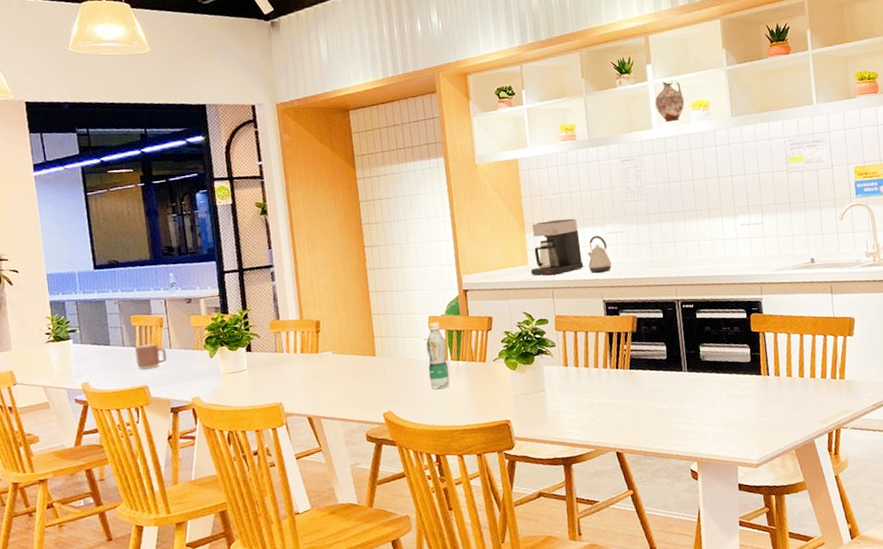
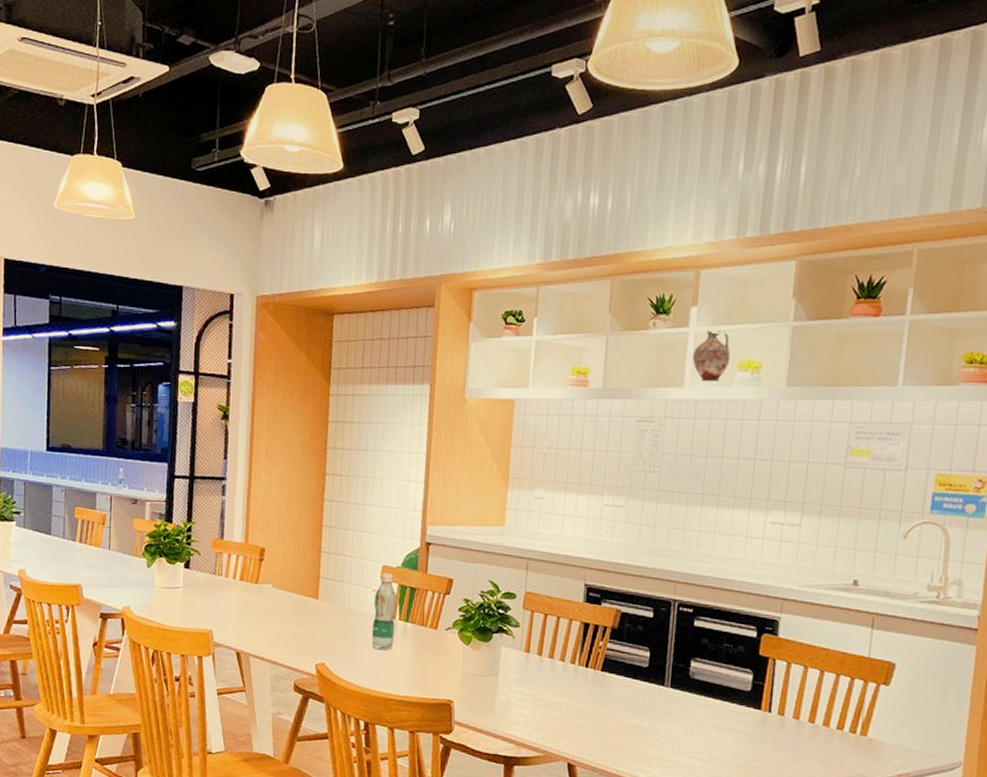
mug: present [134,344,167,370] -> none [73,540,105,568]
coffee maker: present [530,218,584,276] -> none [506,478,571,544]
kettle: present [587,235,612,273] -> none [575,505,604,551]

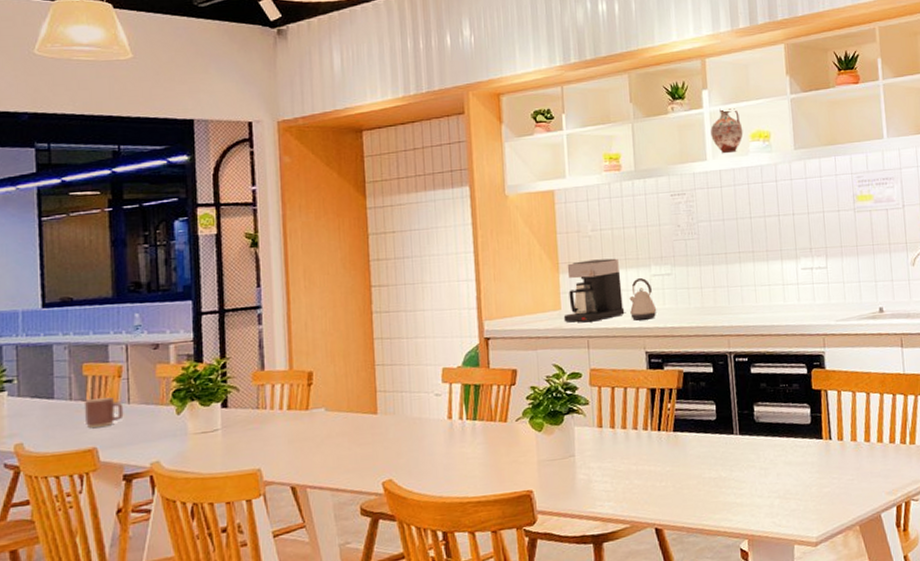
mug: none [73,540,105,568] -> present [84,397,124,428]
bottle: present [371,573,397,650] -> none [438,375,464,454]
coffee maker: none [506,478,571,544] -> present [563,258,625,323]
kettle: none [575,505,604,551] -> present [629,277,657,321]

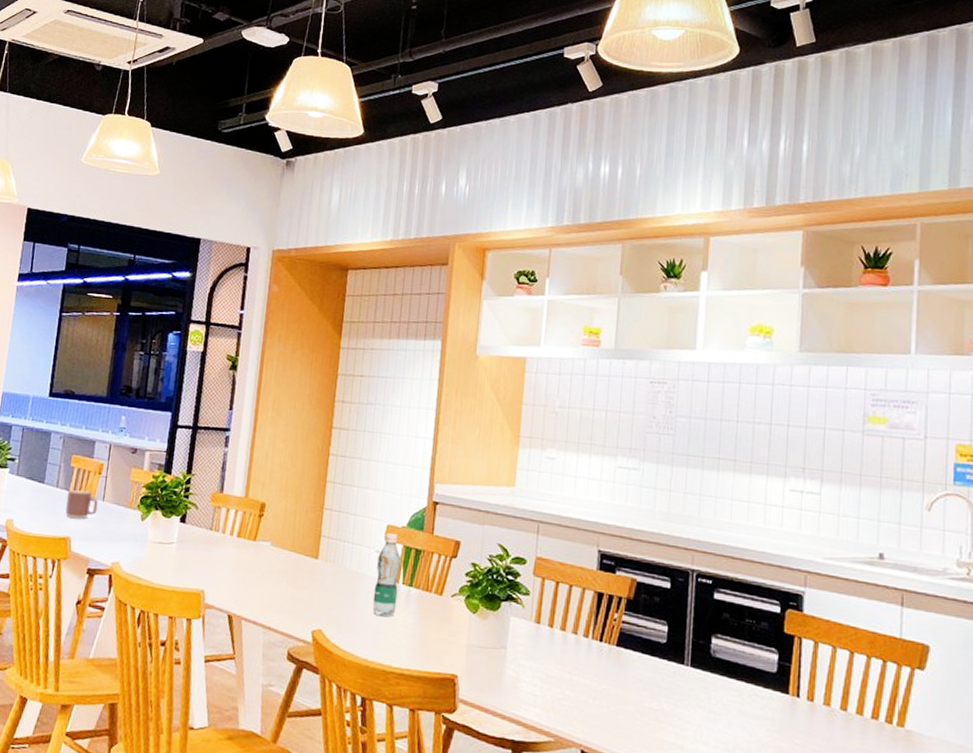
bottle: none [438,375,464,454] -> present [372,533,401,617]
coffee maker: present [563,258,625,323] -> none [516,438,584,506]
kettle: present [629,277,657,321] -> none [588,467,618,515]
ceramic jug: present [711,108,743,154] -> none [704,293,742,346]

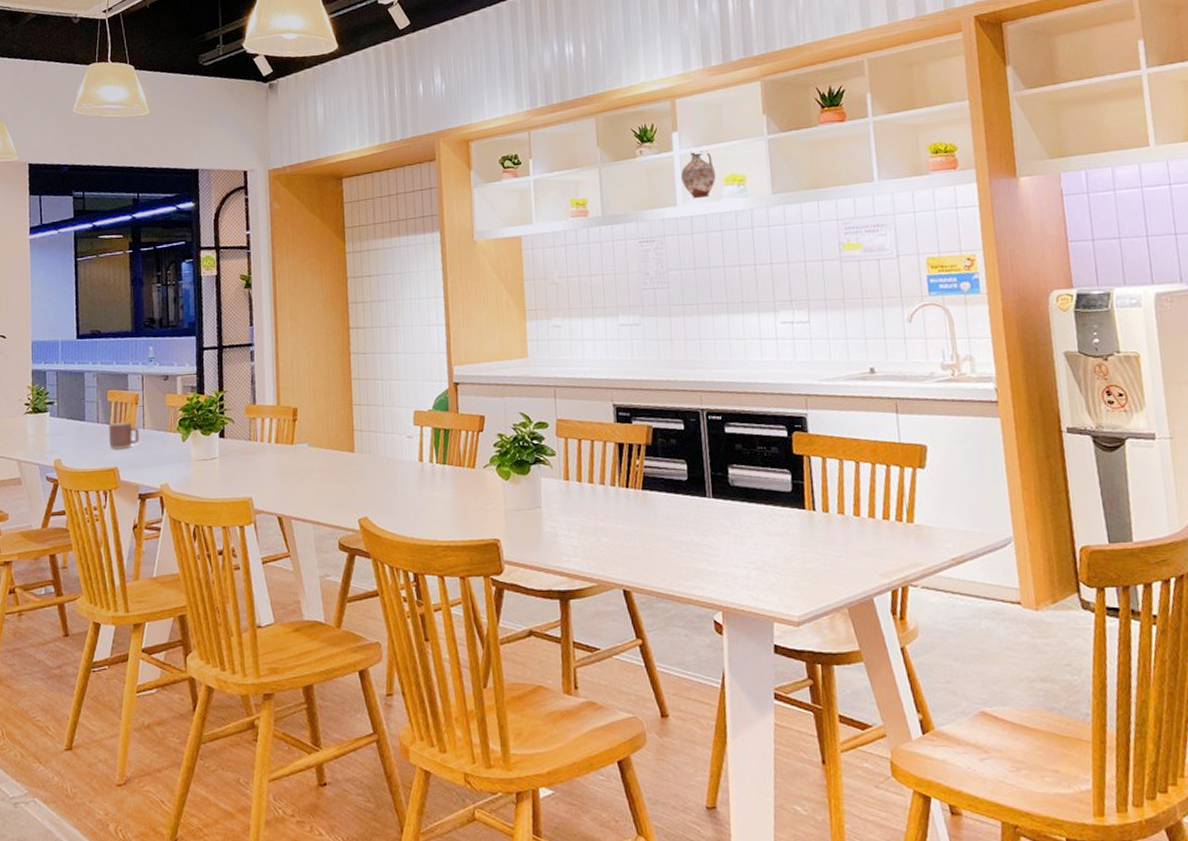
bottle: present [372,533,401,617] -> none [410,418,434,496]
ceramic jug: none [704,293,742,346] -> present [681,151,716,199]

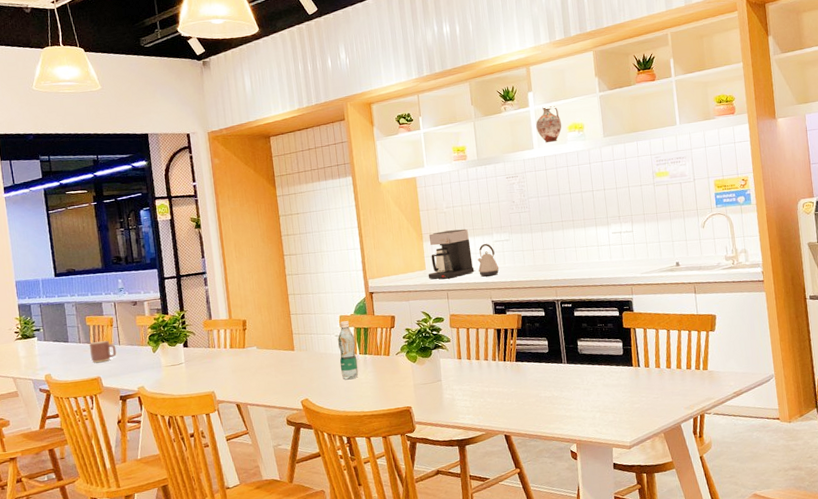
bottle: none [410,418,434,496] -> present [338,321,359,380]
coffee maker: none [530,306,592,372] -> present [428,228,475,280]
kettle: none [596,327,625,371] -> present [477,243,499,277]

